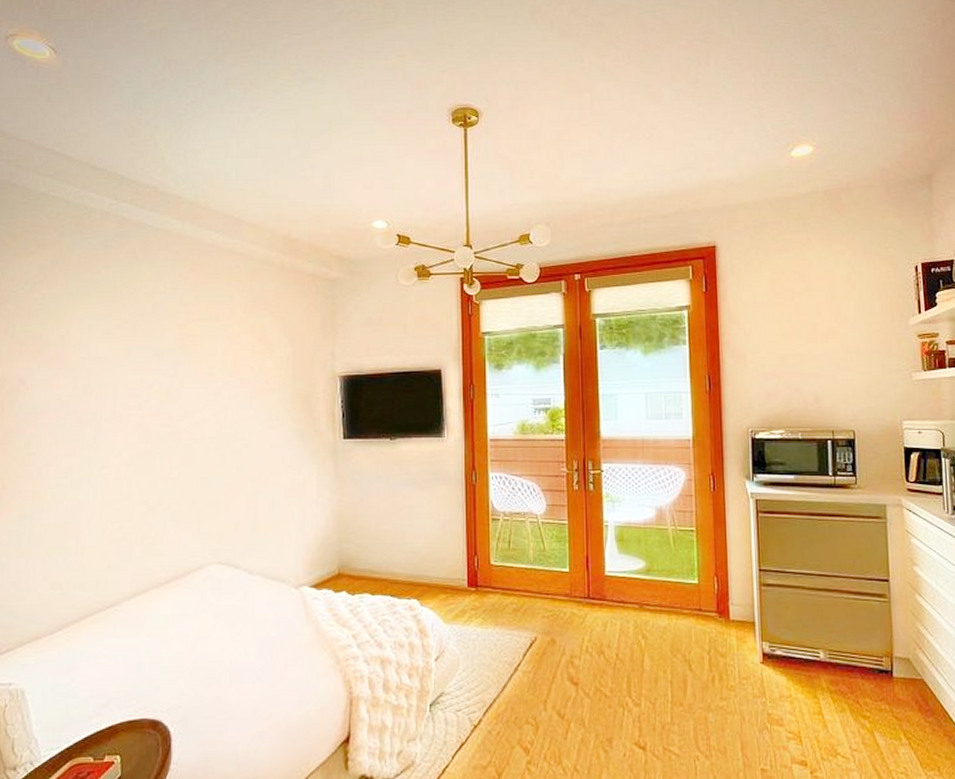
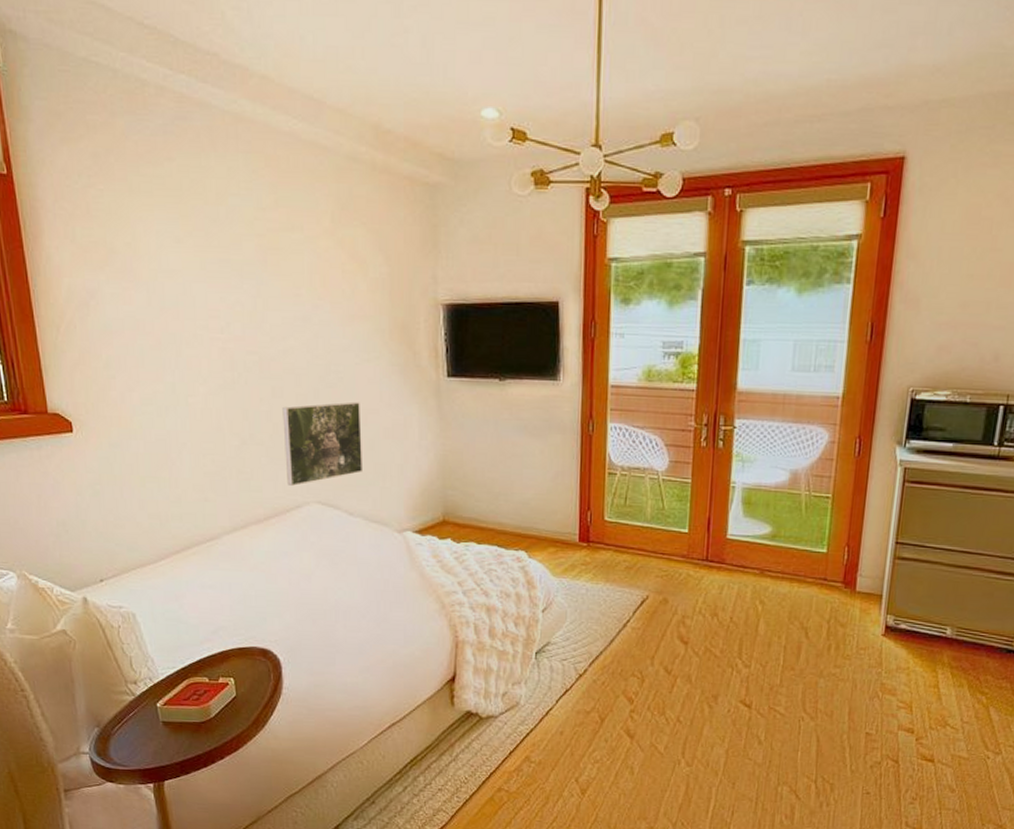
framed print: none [190,465,264,548] -> present [282,401,364,486]

